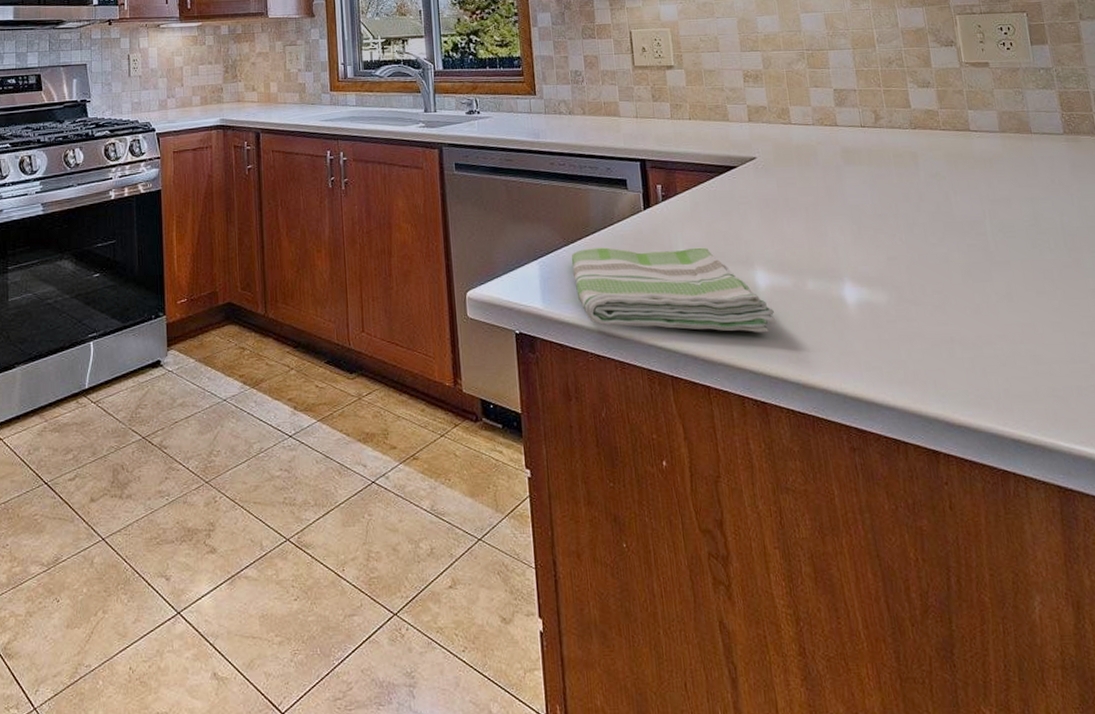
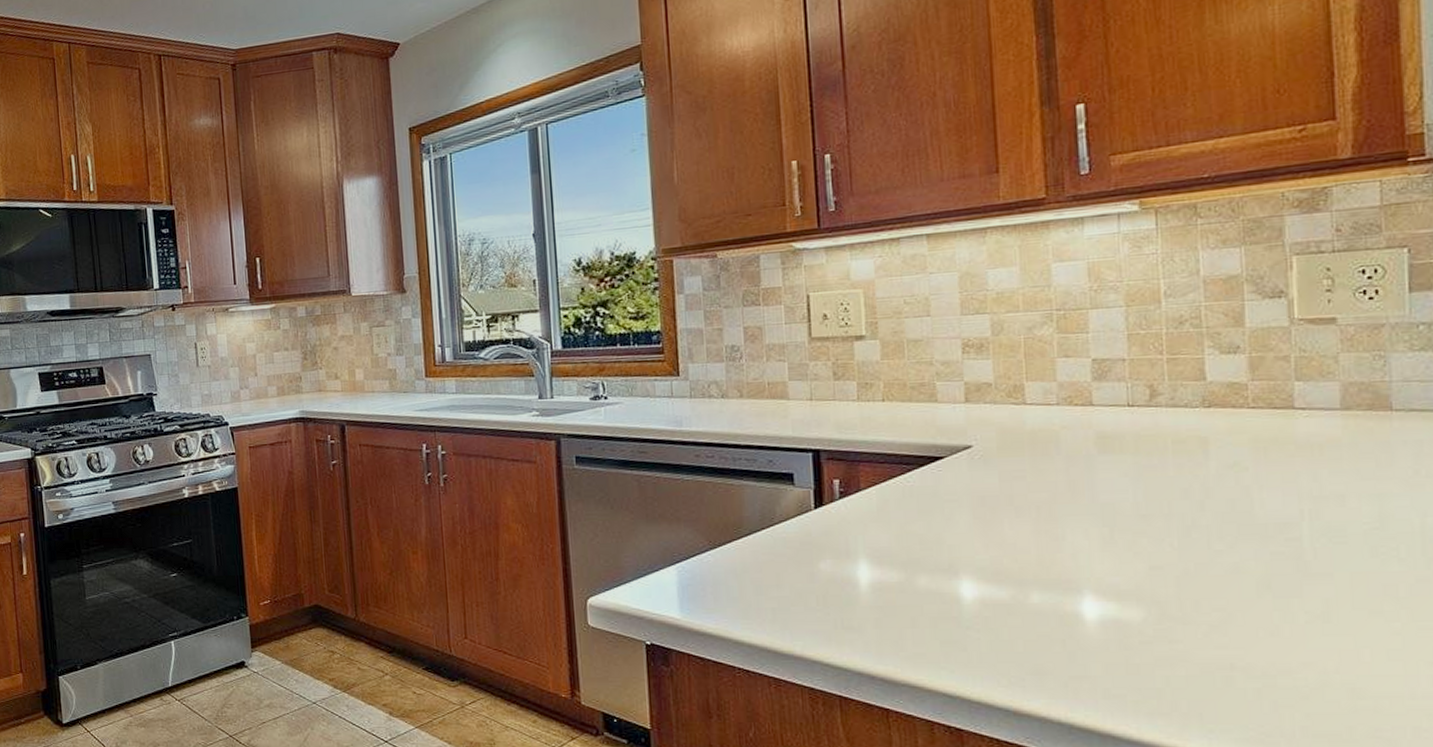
dish towel: present [571,247,775,333] -> none [717,551,982,652]

